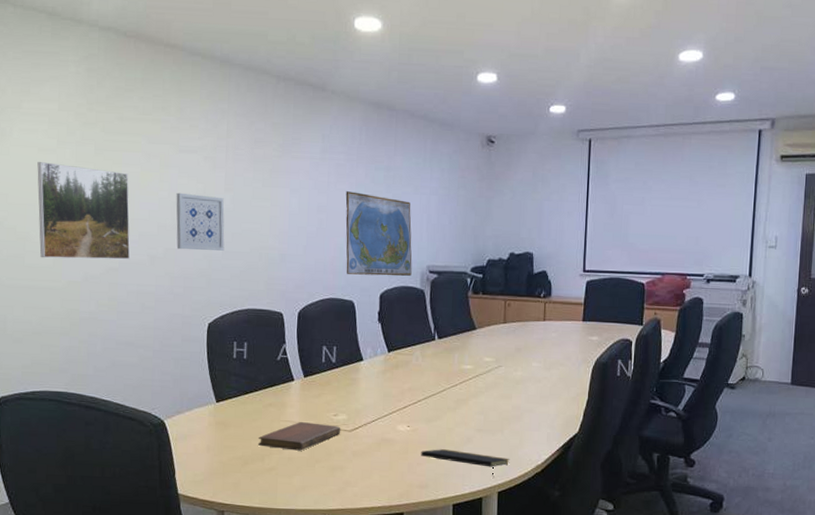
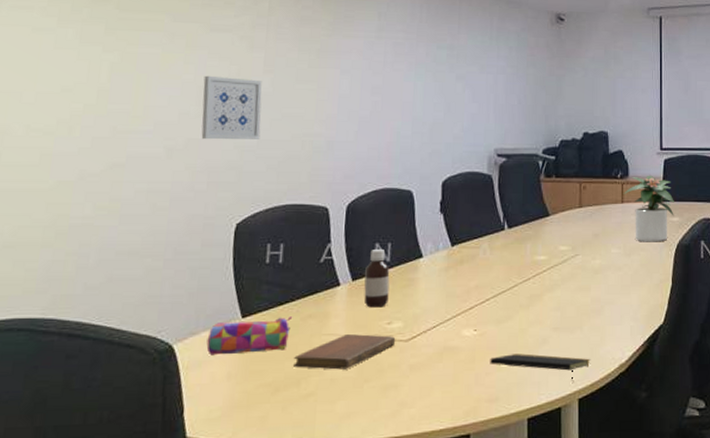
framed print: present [37,162,131,260] -> none [23,43,146,155]
pencil case: none [190,403,257,432] -> present [206,317,293,356]
bottle: none [314,351,336,402] -> present [364,248,390,308]
world map: present [345,190,412,276] -> none [403,70,478,162]
potted plant: none [545,295,594,359] -> present [623,175,674,242]

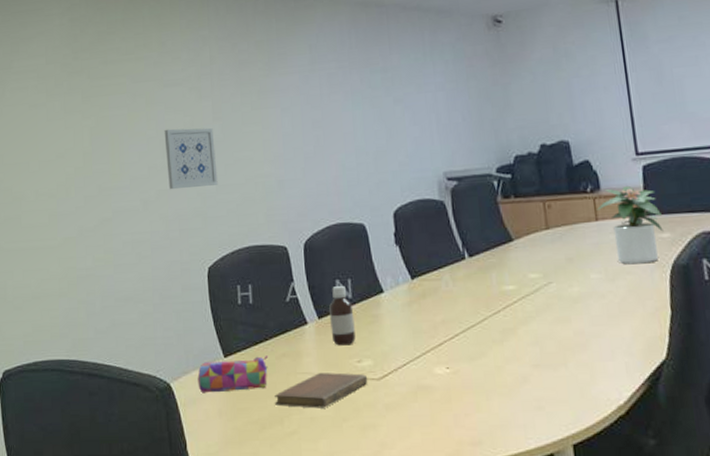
notepad: present [490,353,591,383] -> none [467,393,583,426]

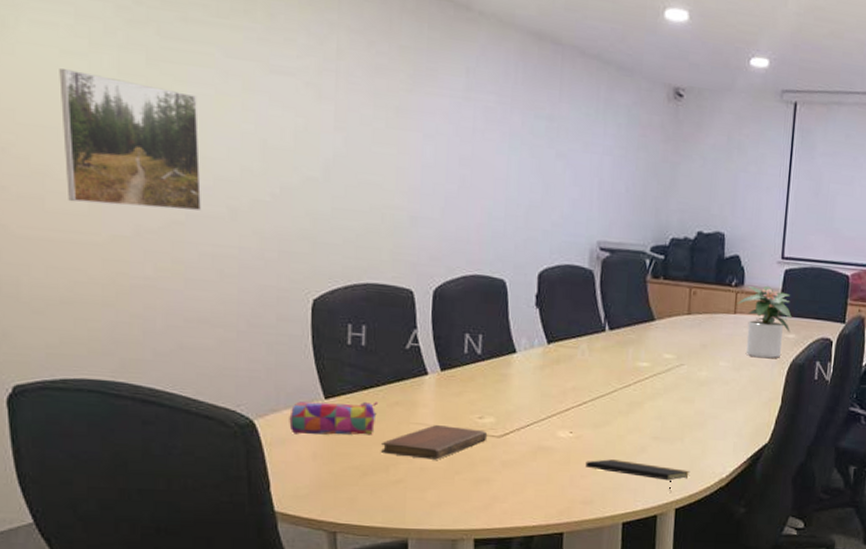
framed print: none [29,116,123,217] -> present [59,69,202,212]
wall art: present [164,128,218,190] -> none [266,126,335,207]
bottle: present [329,285,356,346] -> none [453,339,481,401]
notepad: none [467,393,583,426] -> present [585,459,691,492]

